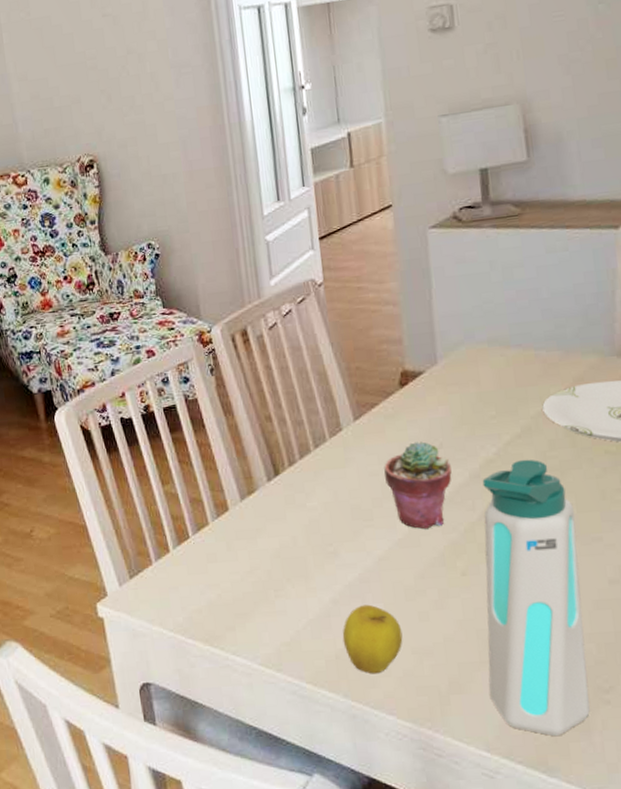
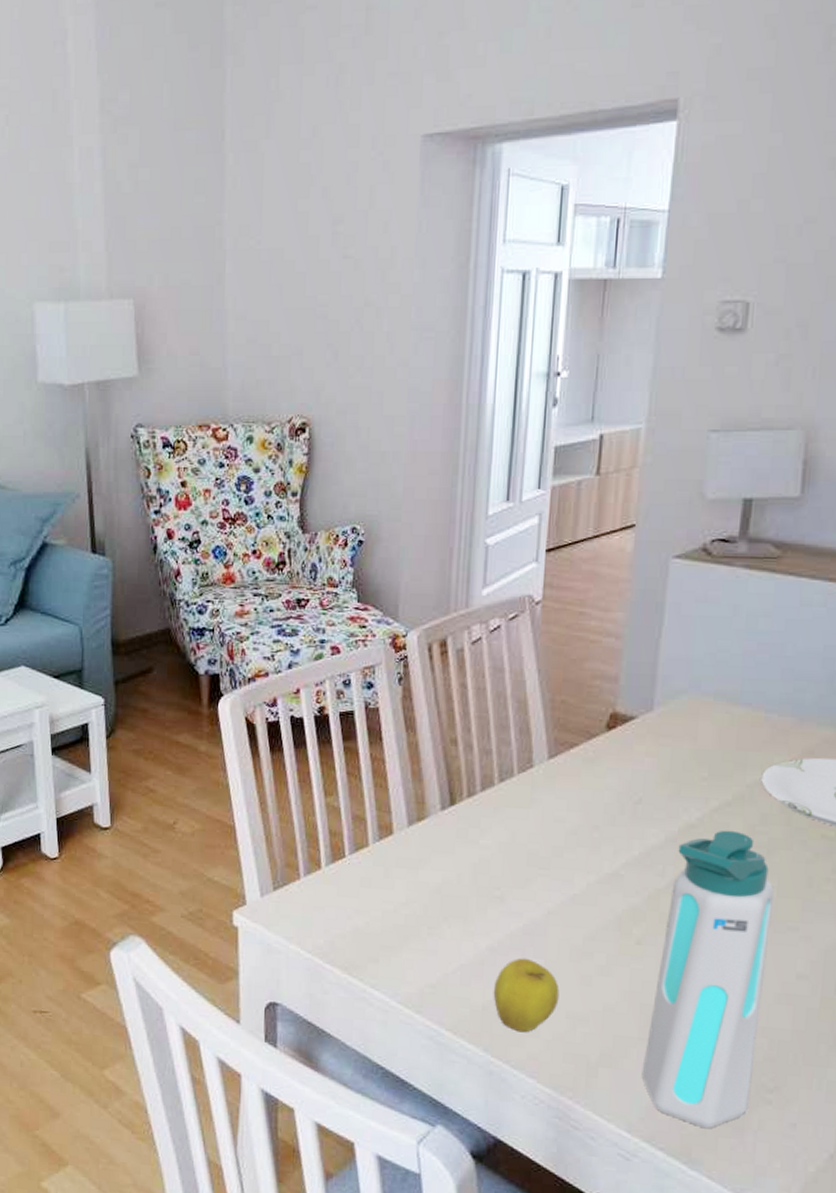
potted succulent: present [384,441,452,529] -> none [571,792,647,889]

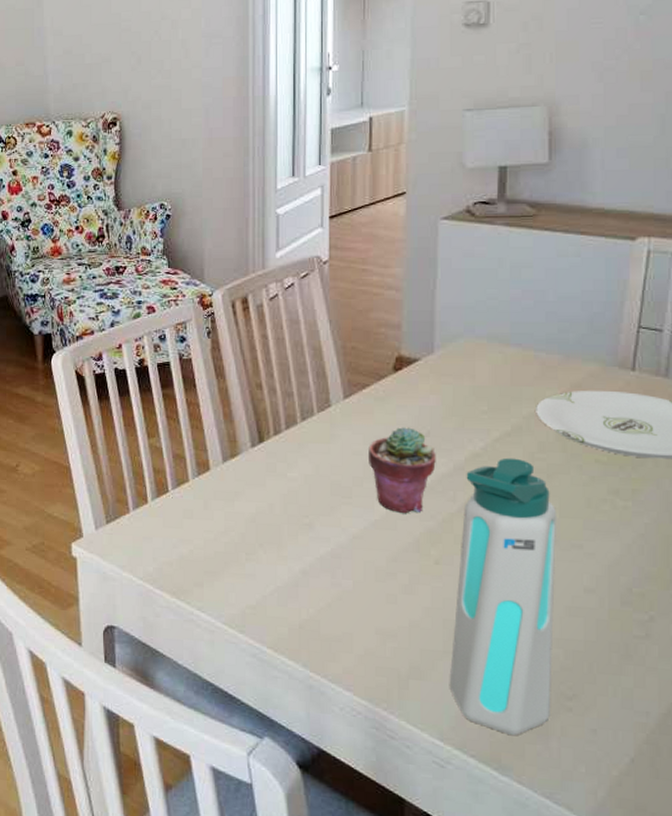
apple: present [493,958,560,1033] -> none [308,579,368,649]
potted succulent: none [571,792,647,889] -> present [369,427,436,514]

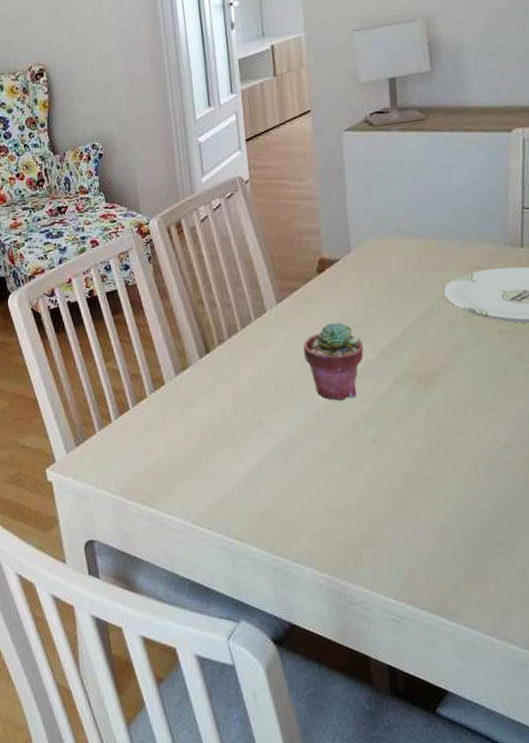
water bottle: present [449,457,557,736] -> none [390,337,486,585]

